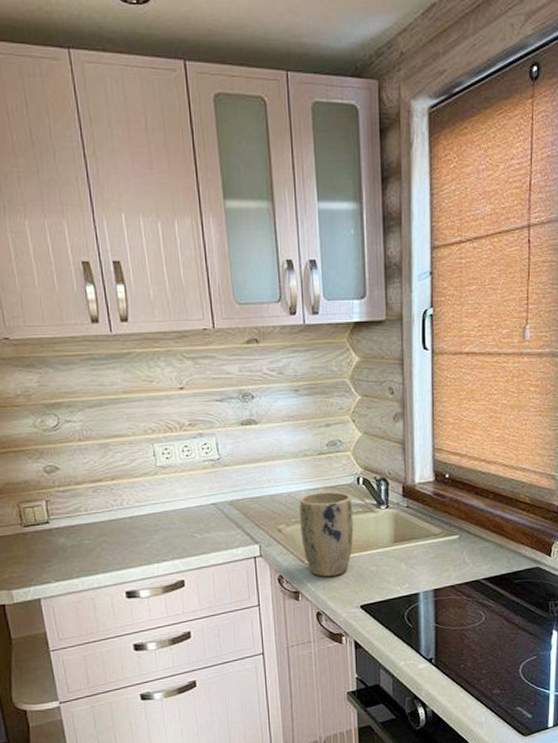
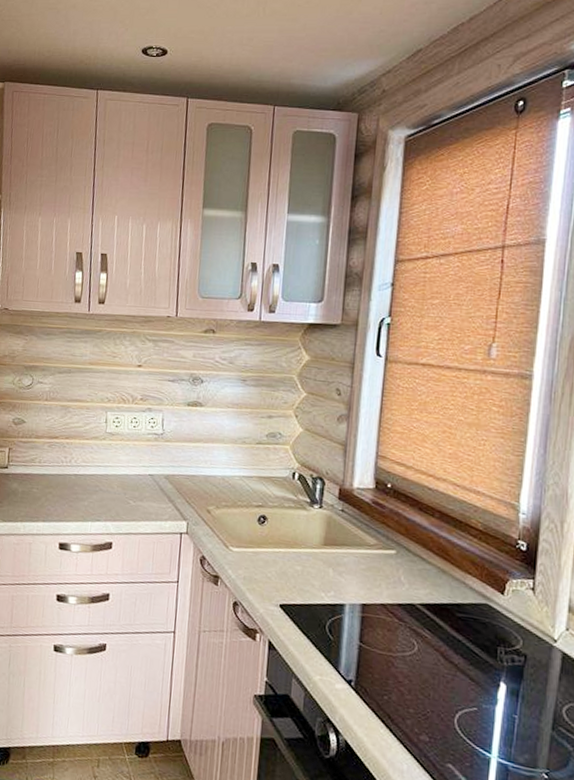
plant pot: present [299,492,354,578] -> none [228,480,285,568]

